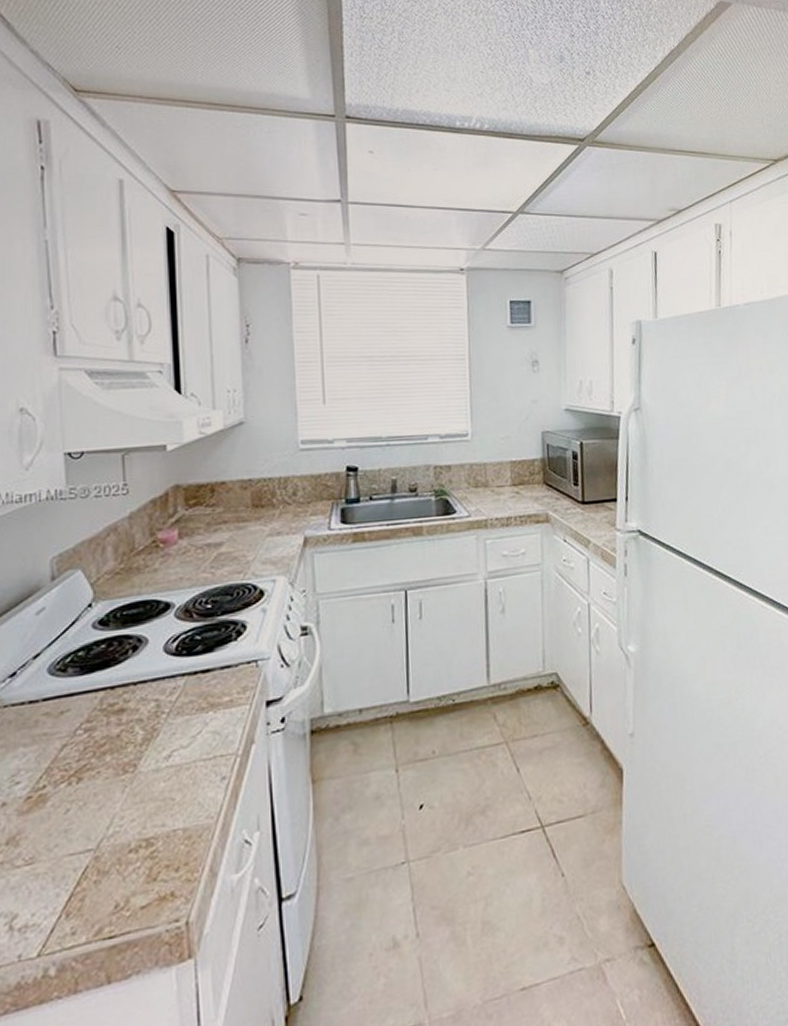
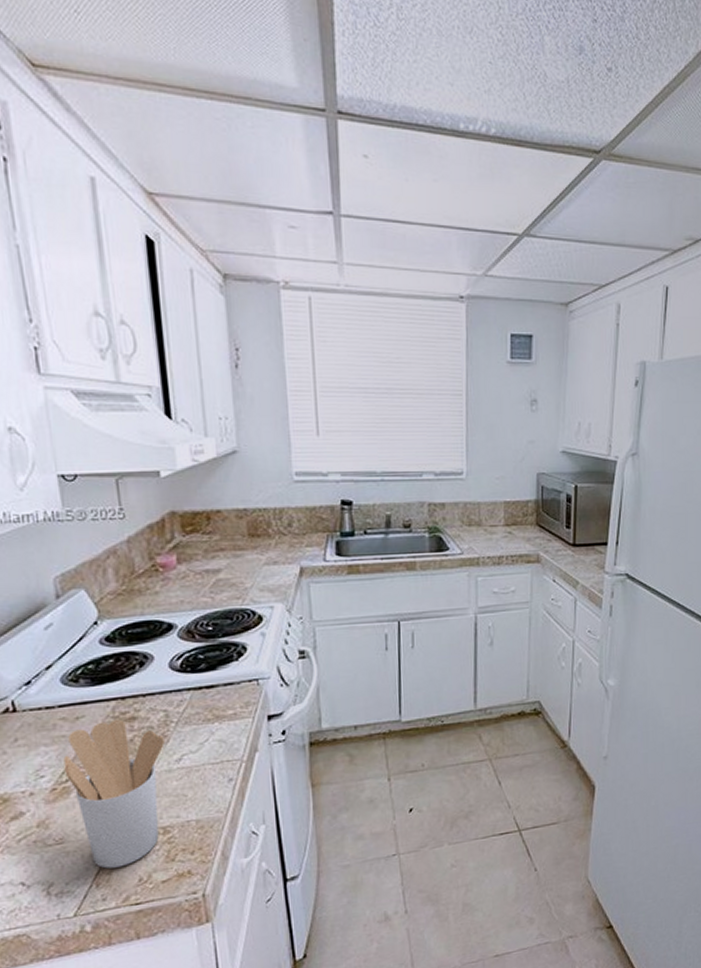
utensil holder: none [43,711,154,894] -> present [63,719,164,869]

